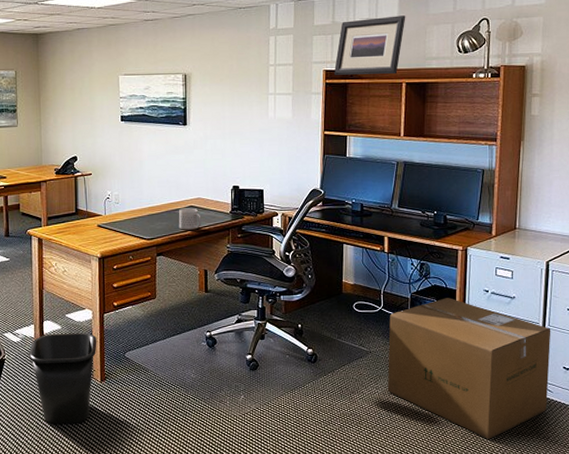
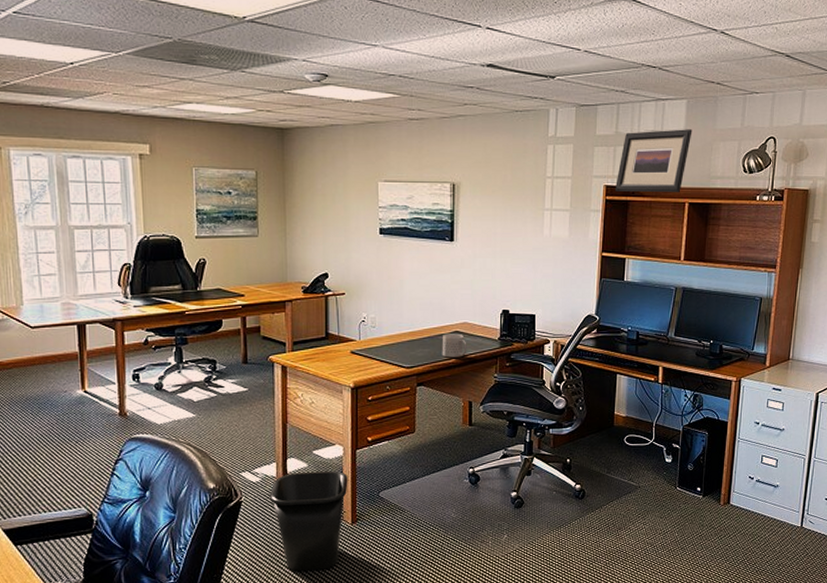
box: present [387,298,551,439] -> none [654,430,817,572]

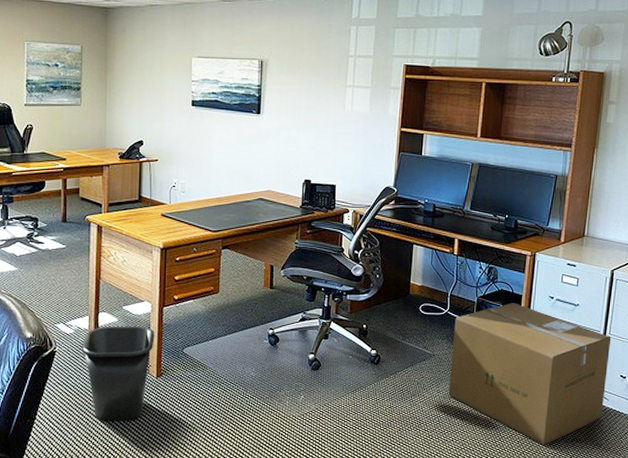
mug: present [442,333,467,358] -> none [246,200,270,223]
picture frame: present [614,129,693,193] -> none [414,13,490,73]
box: none [654,430,817,572] -> present [448,303,611,445]

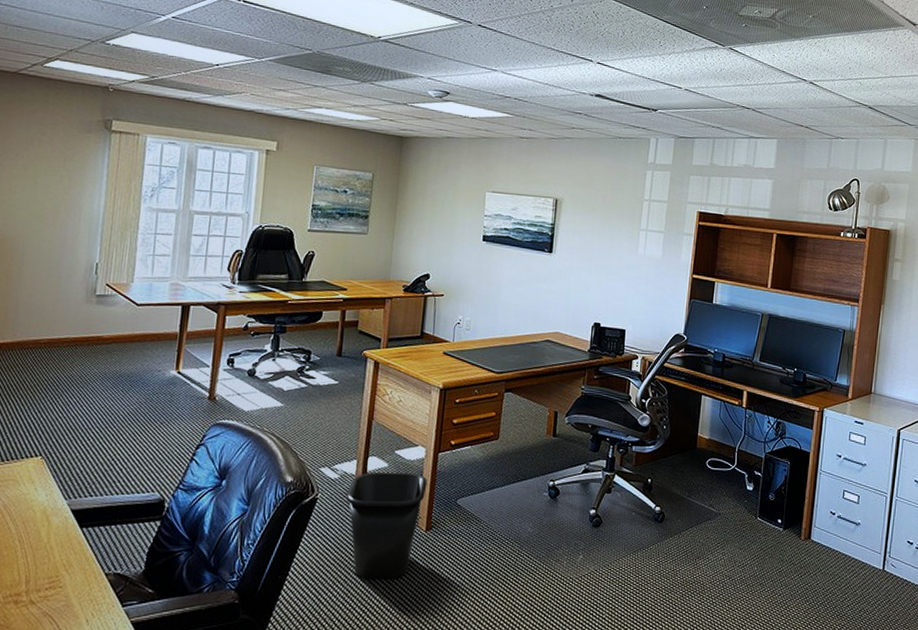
box: present [448,303,611,445] -> none [733,460,898,616]

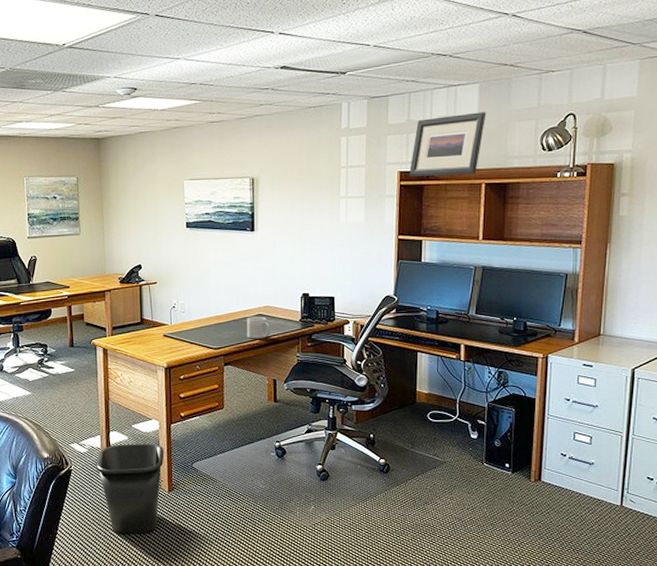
mug: none [532,342,558,367] -> present [246,316,270,339]
picture frame: none [707,164,782,224] -> present [408,112,486,177]

